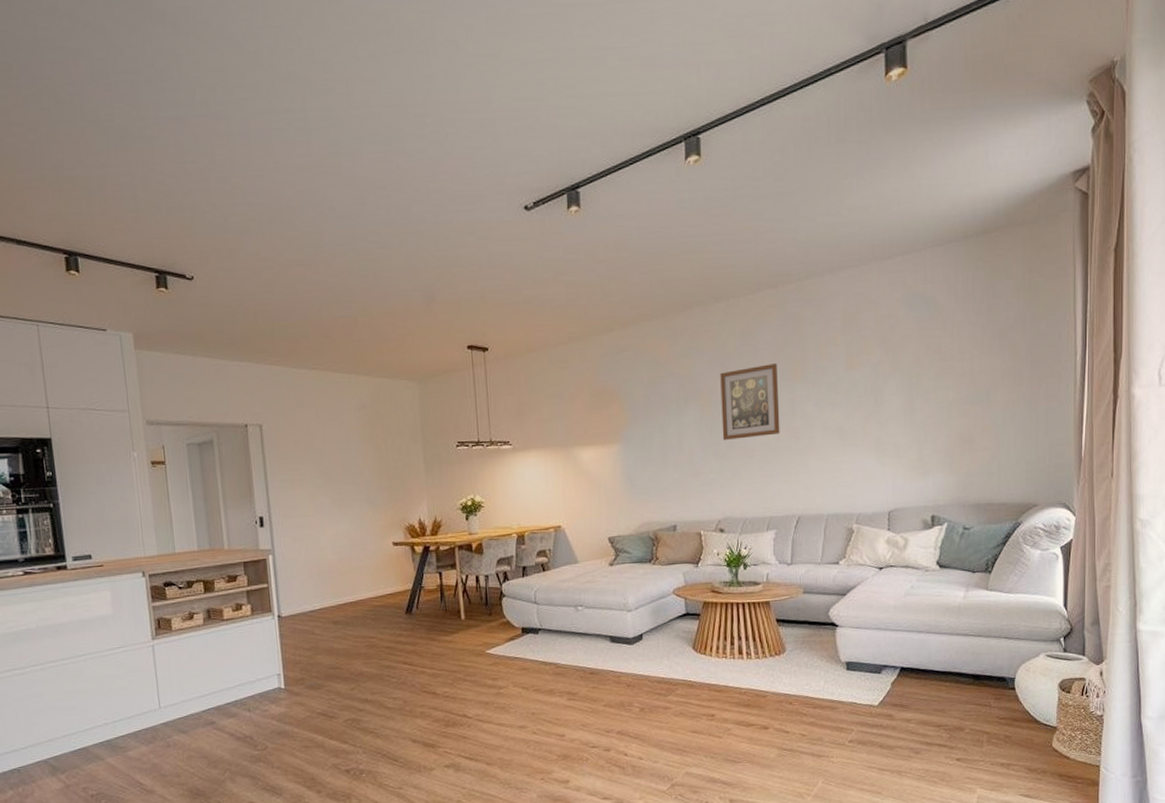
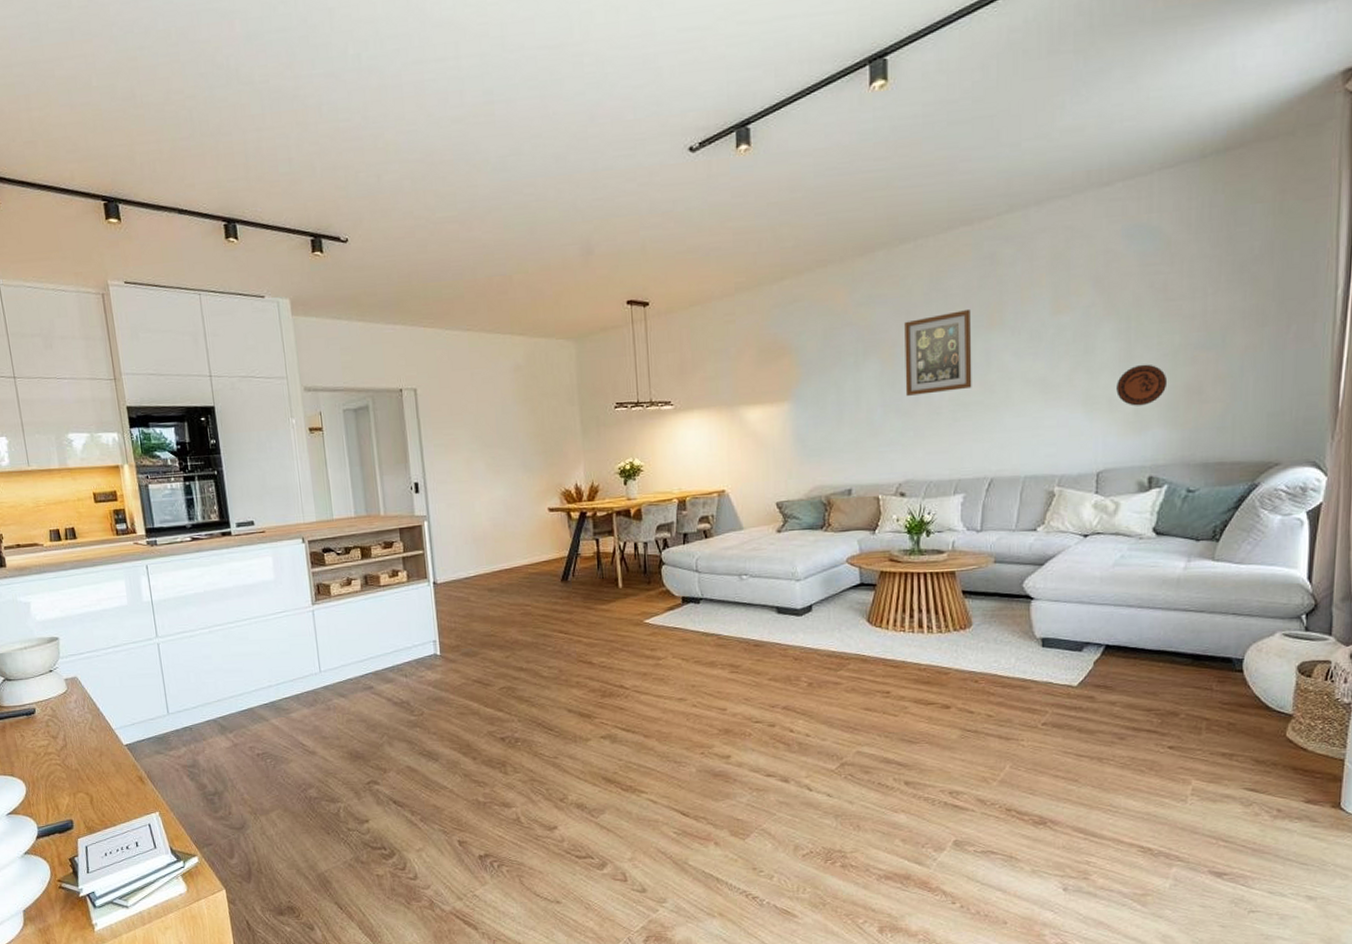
decorative plate: none [902,416,944,453] -> present [1116,364,1168,406]

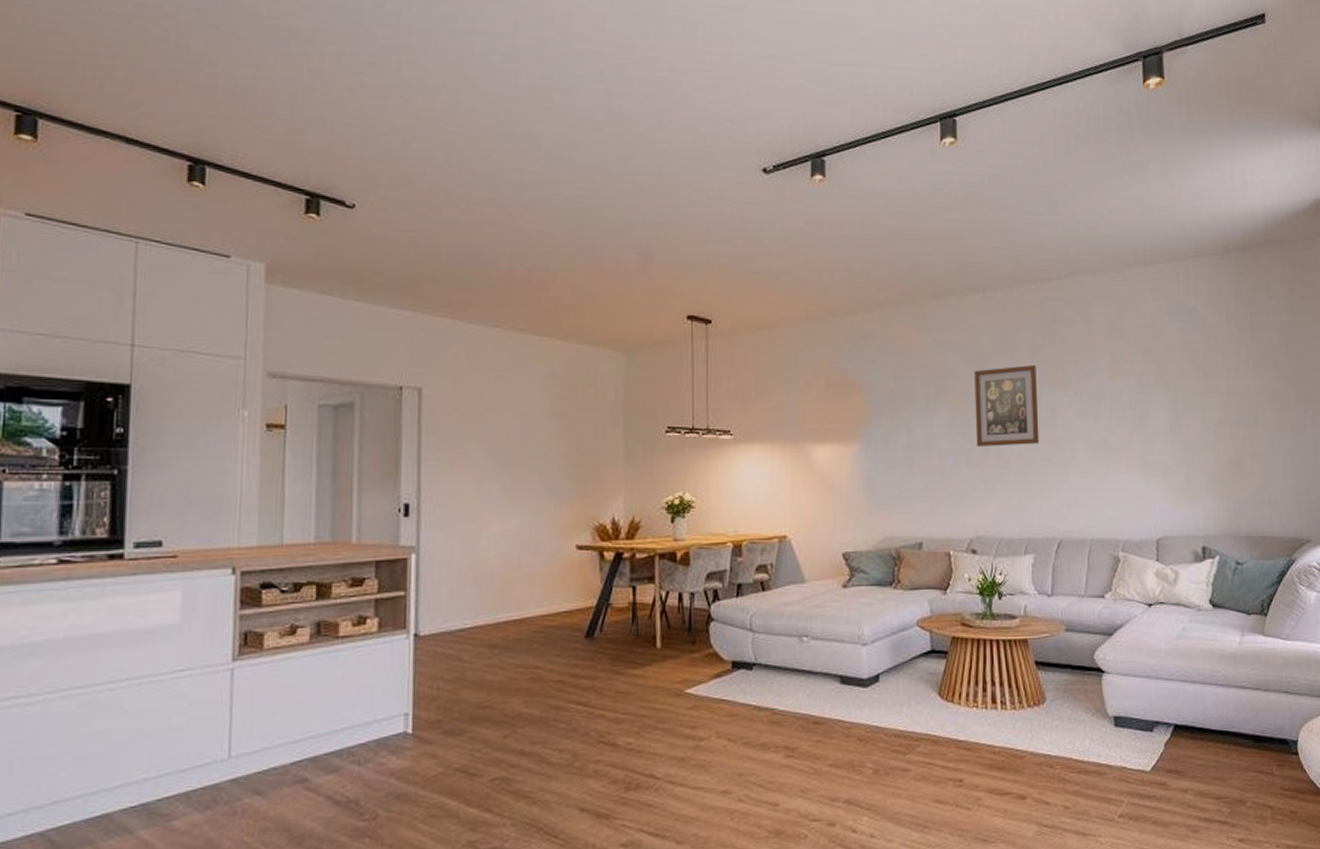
decorative plate: present [1116,364,1168,406] -> none [1169,435,1213,475]

